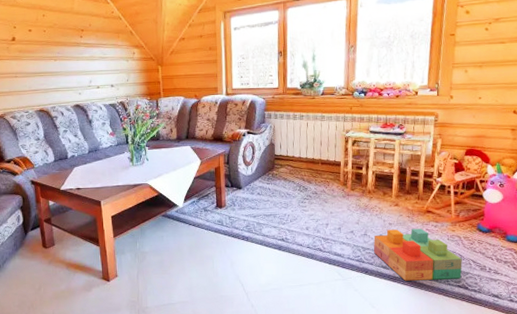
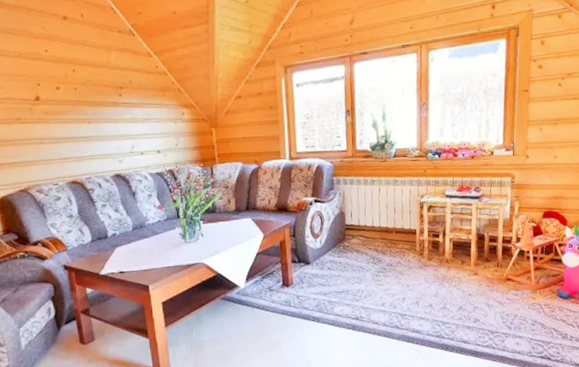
toy blocks: present [373,228,462,281] -> none [453,298,544,355]

